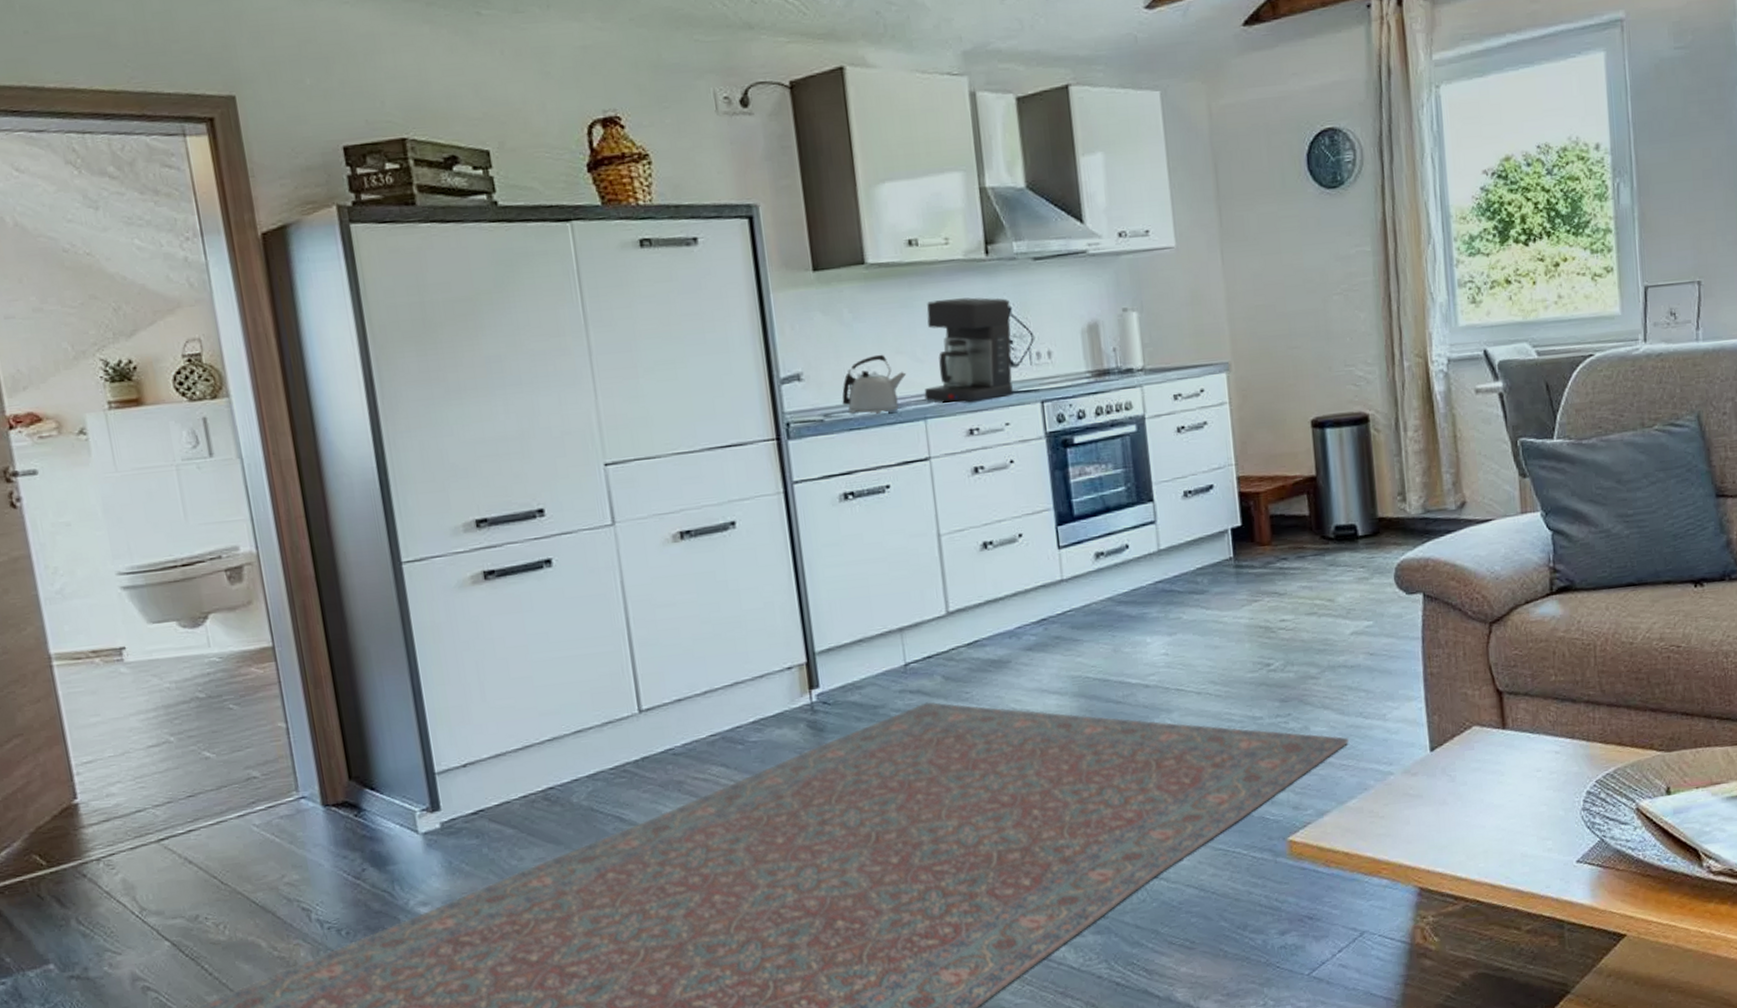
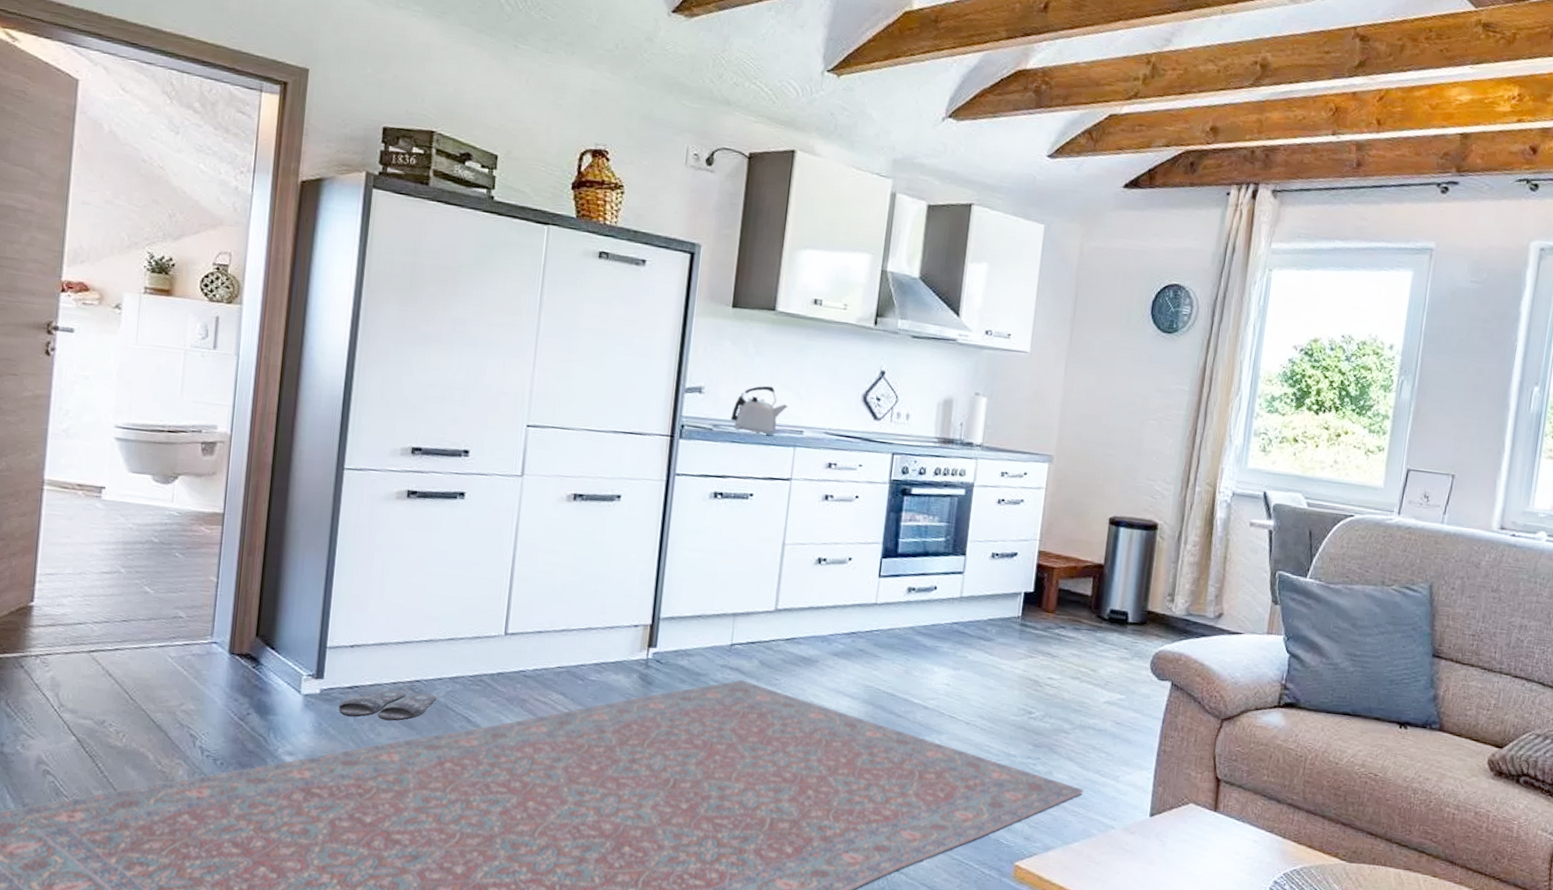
slippers: none [466,799,578,847] -> present [339,690,437,721]
coffee maker: present [924,297,1013,404] -> none [798,352,885,443]

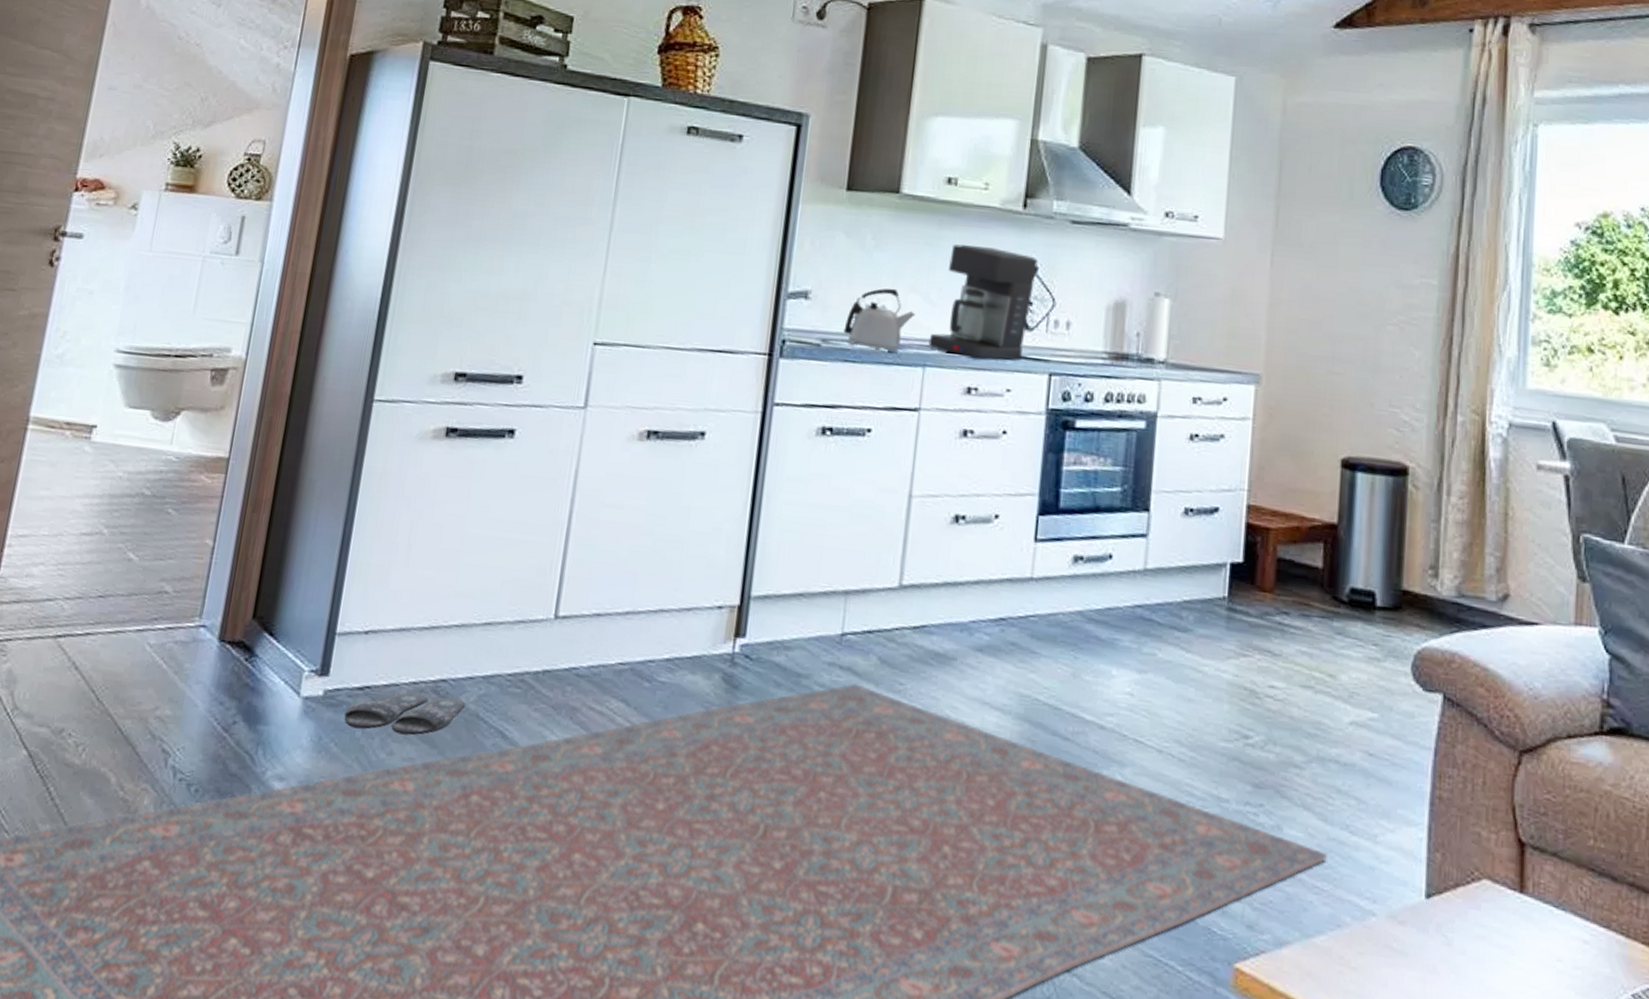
coffee maker: none [798,352,885,443] -> present [928,244,1038,361]

